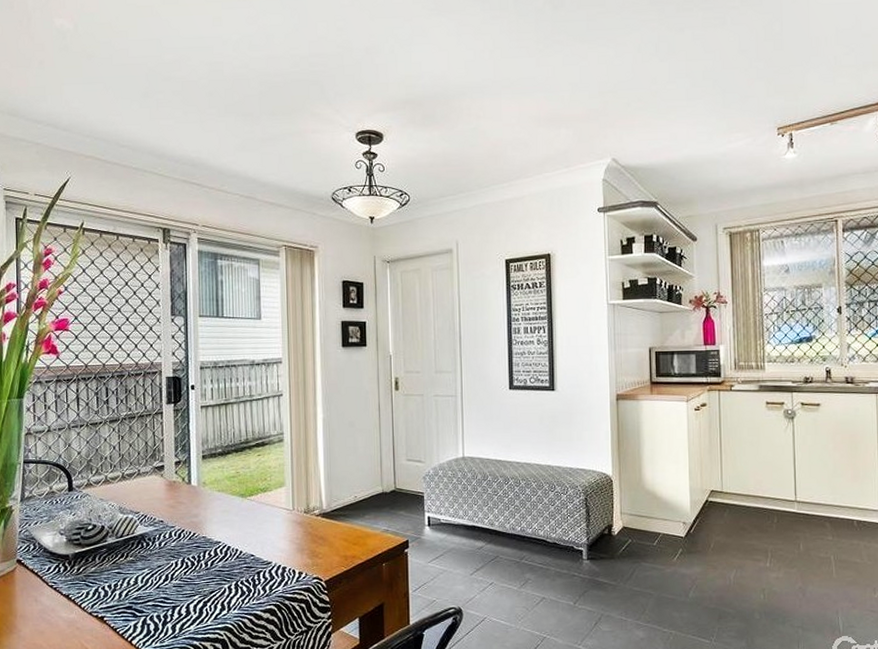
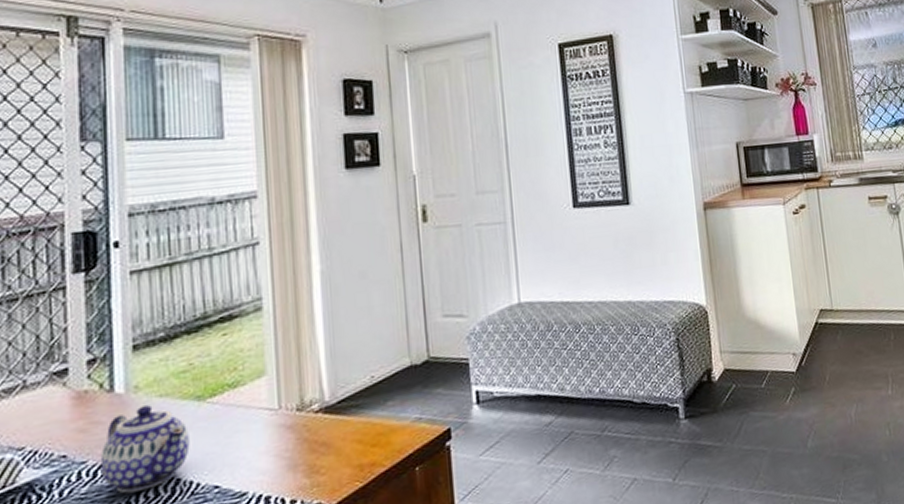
teapot: none [182,496,236,550] -> present [100,405,190,493]

